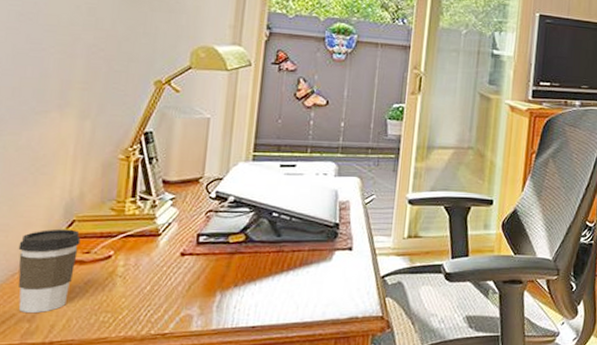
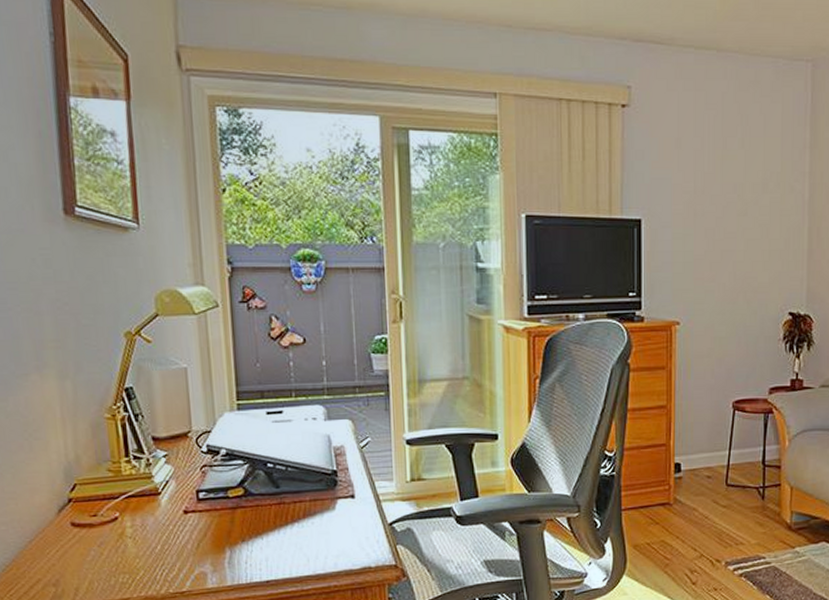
coffee cup: present [18,229,81,312] -> none [29,493,86,577]

